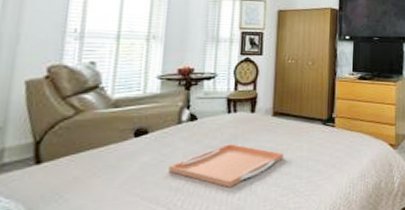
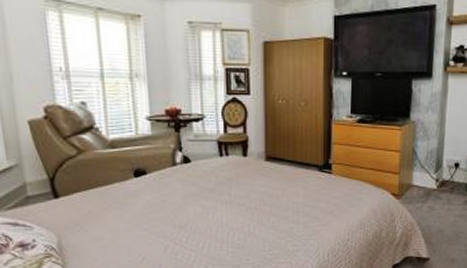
serving tray: present [168,144,283,187] -> none [170,187,279,228]

